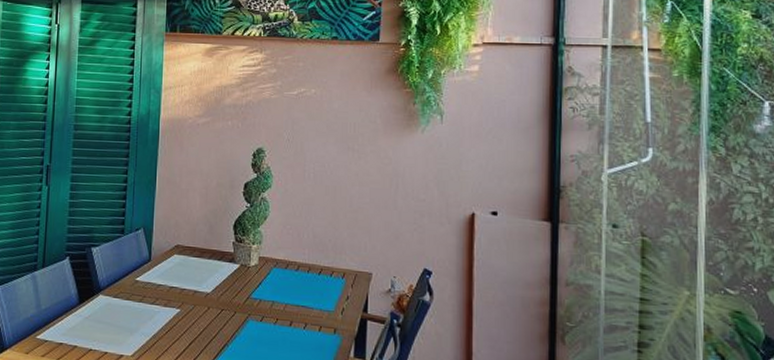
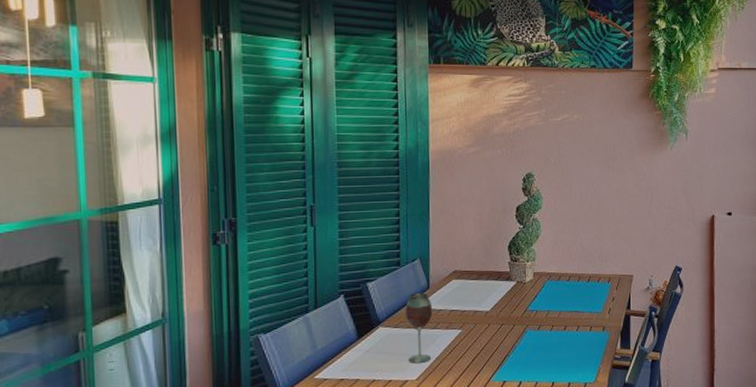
wineglass: none [125,264,153,339] -> present [405,293,433,363]

